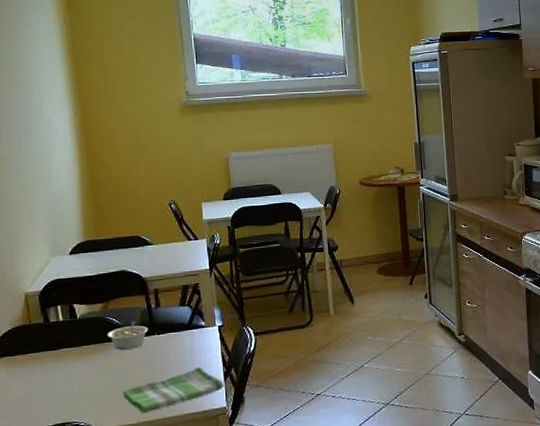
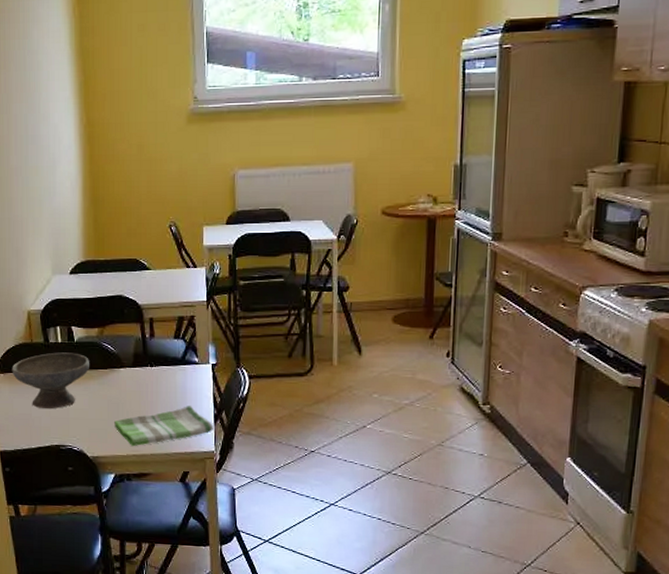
bowl: none [8,329,94,389] -> present [12,352,89,409]
legume: present [107,320,148,350] -> none [102,349,141,379]

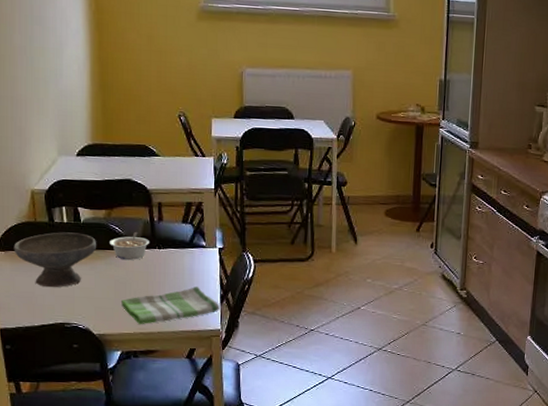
legume: none [102,349,141,379] -> present [110,231,149,260]

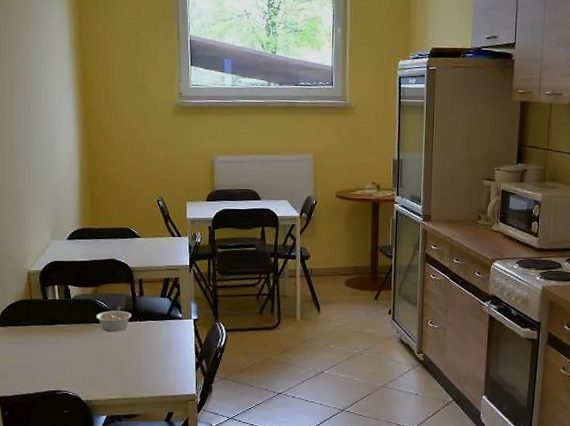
bowl: present [13,232,96,288] -> none [12,308,84,359]
dish towel: present [121,286,220,325] -> none [107,354,195,391]

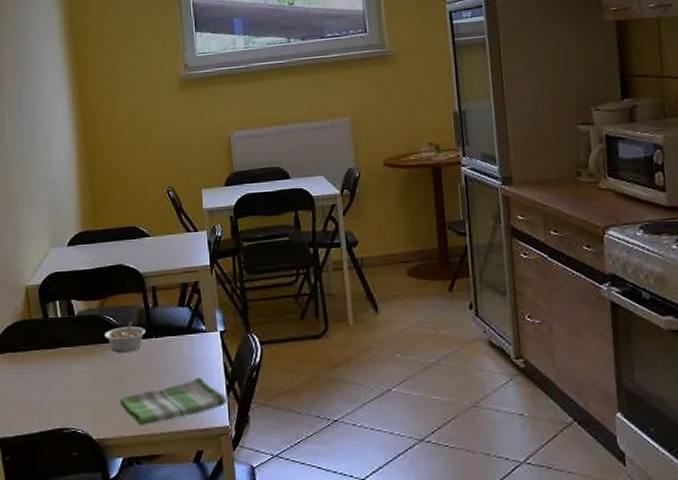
dish towel: none [107,354,195,391] -> present [120,376,226,426]

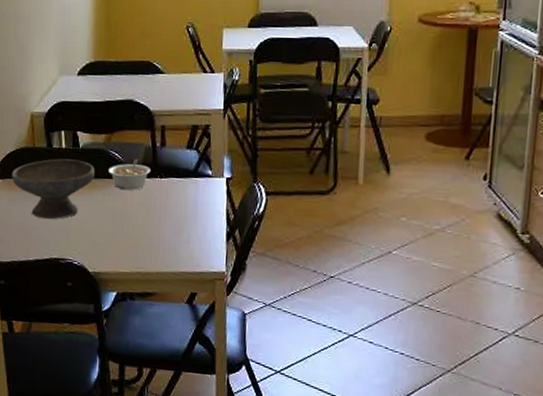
bowl: none [10,327,91,390] -> present [11,158,94,220]
dish towel: present [120,376,226,426] -> none [118,220,225,264]

